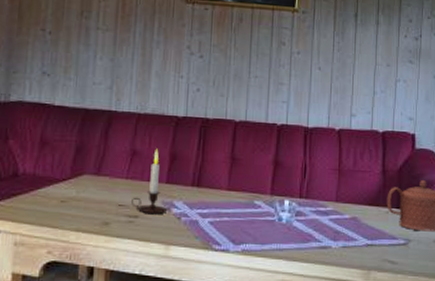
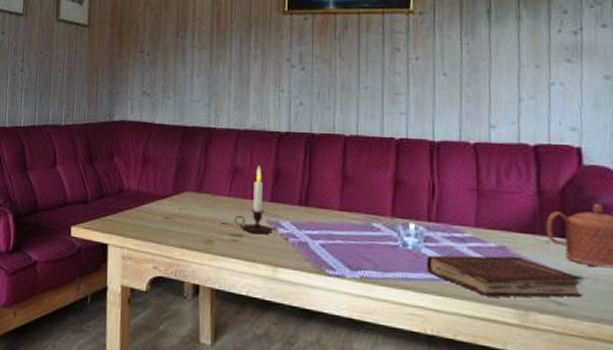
hardback book: none [297,225,410,261] -> present [427,255,583,298]

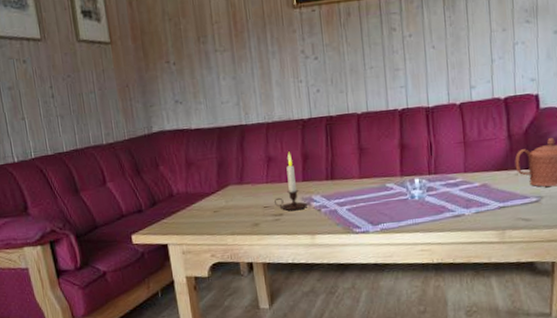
hardback book: present [427,255,583,298] -> none [430,189,542,225]

